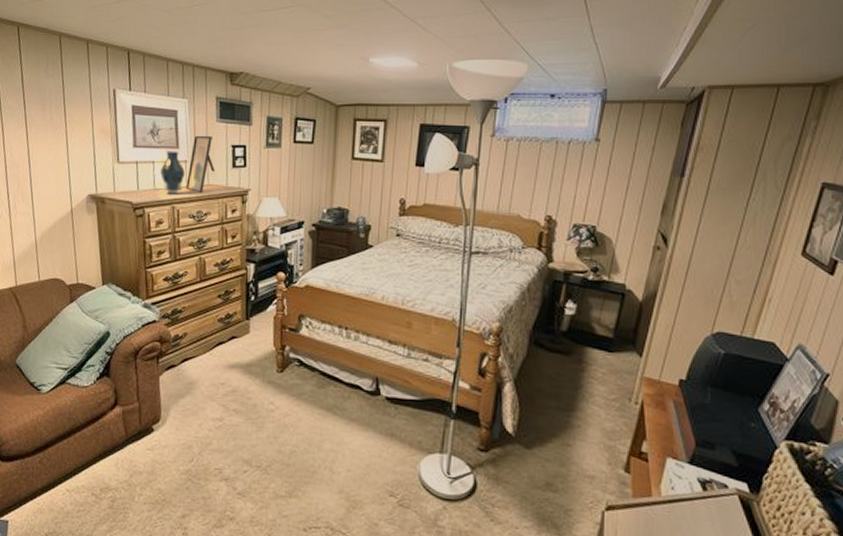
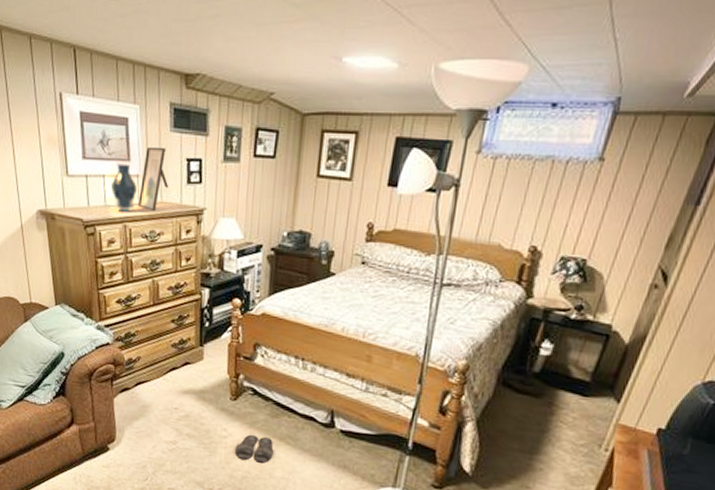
slippers: none [283,406,323,436] -> present [235,434,275,463]

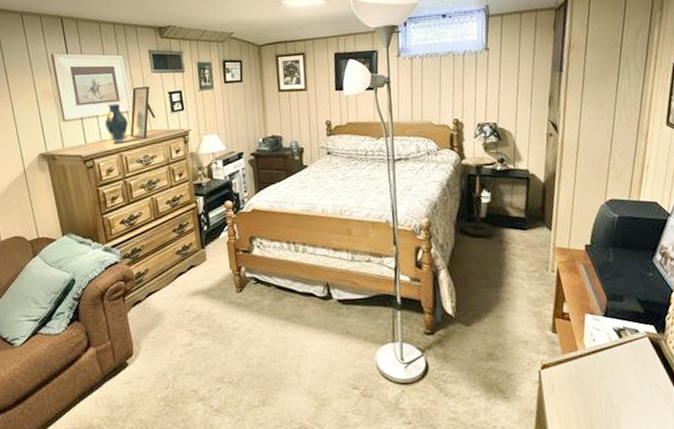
slippers: present [235,434,275,463] -> none [248,320,284,347]

